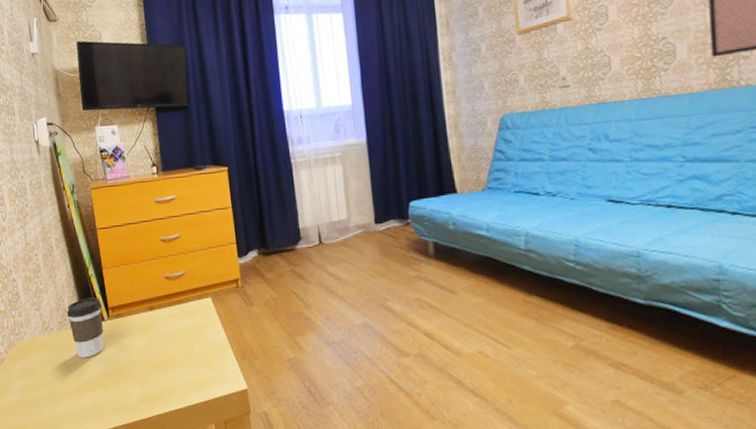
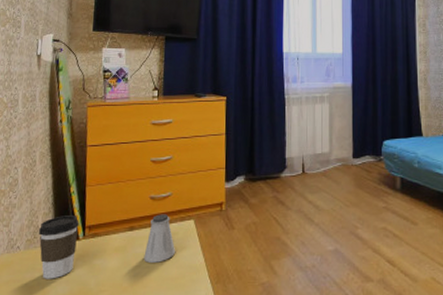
saltshaker: none [167,293,198,341] -> present [144,214,176,263]

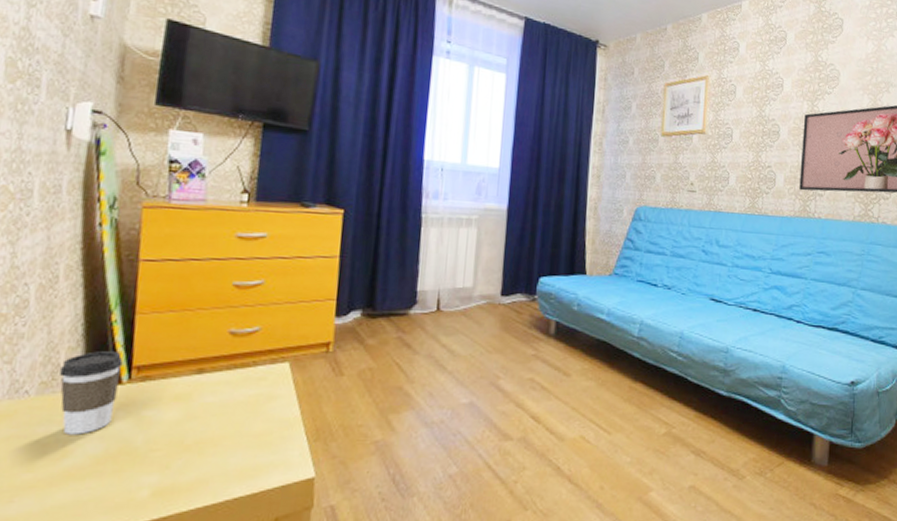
saltshaker: present [144,214,176,263] -> none [216,354,263,415]

